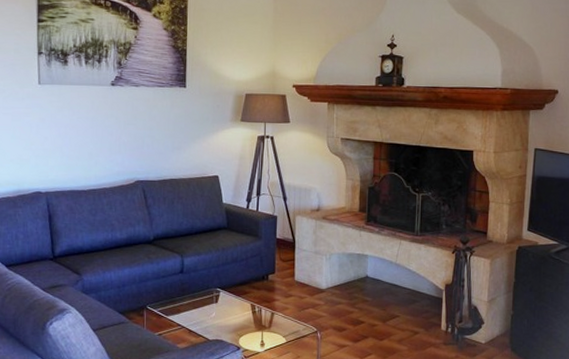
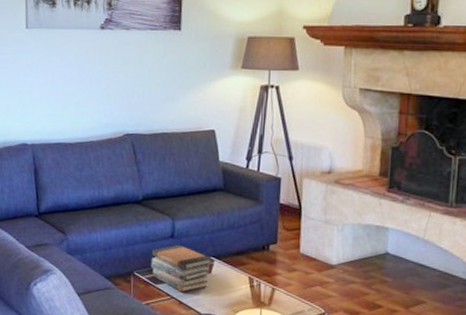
book stack: none [162,278,218,322] -> present [150,244,212,293]

